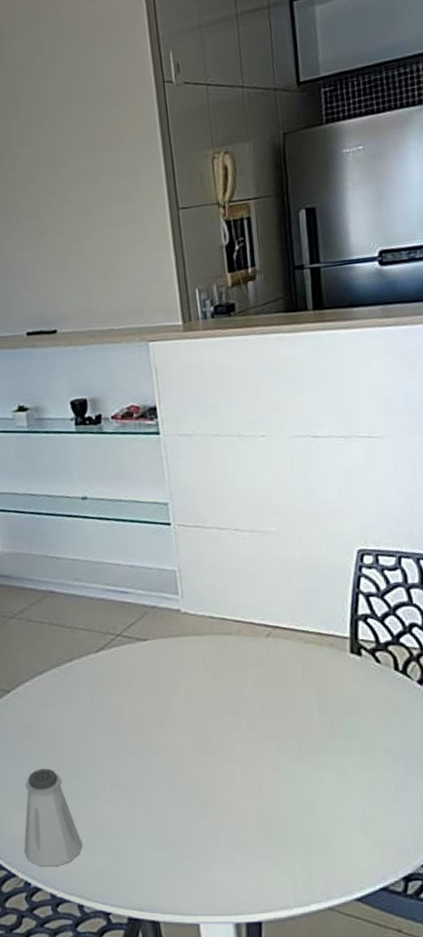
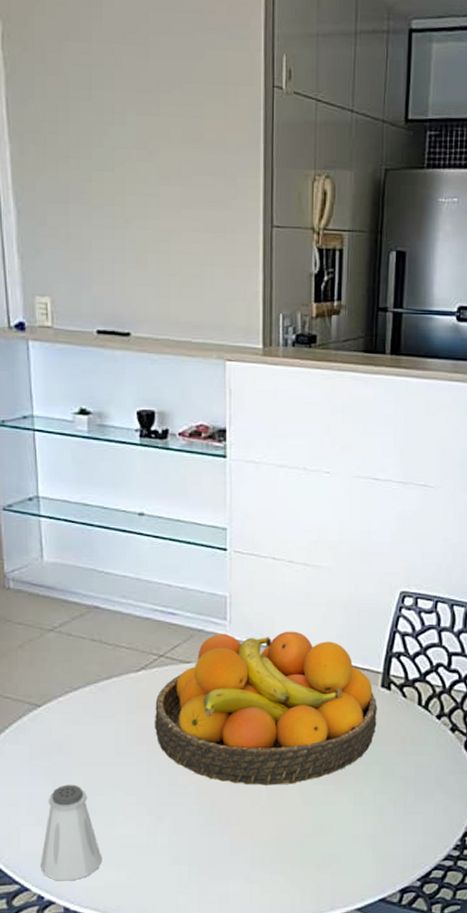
fruit bowl: none [117,600,351,764] -> present [155,631,377,785]

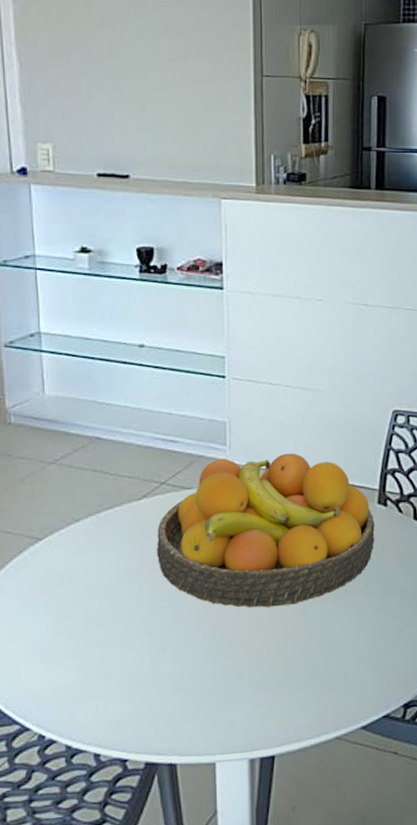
saltshaker: present [40,784,102,881] -> none [41,617,105,718]

